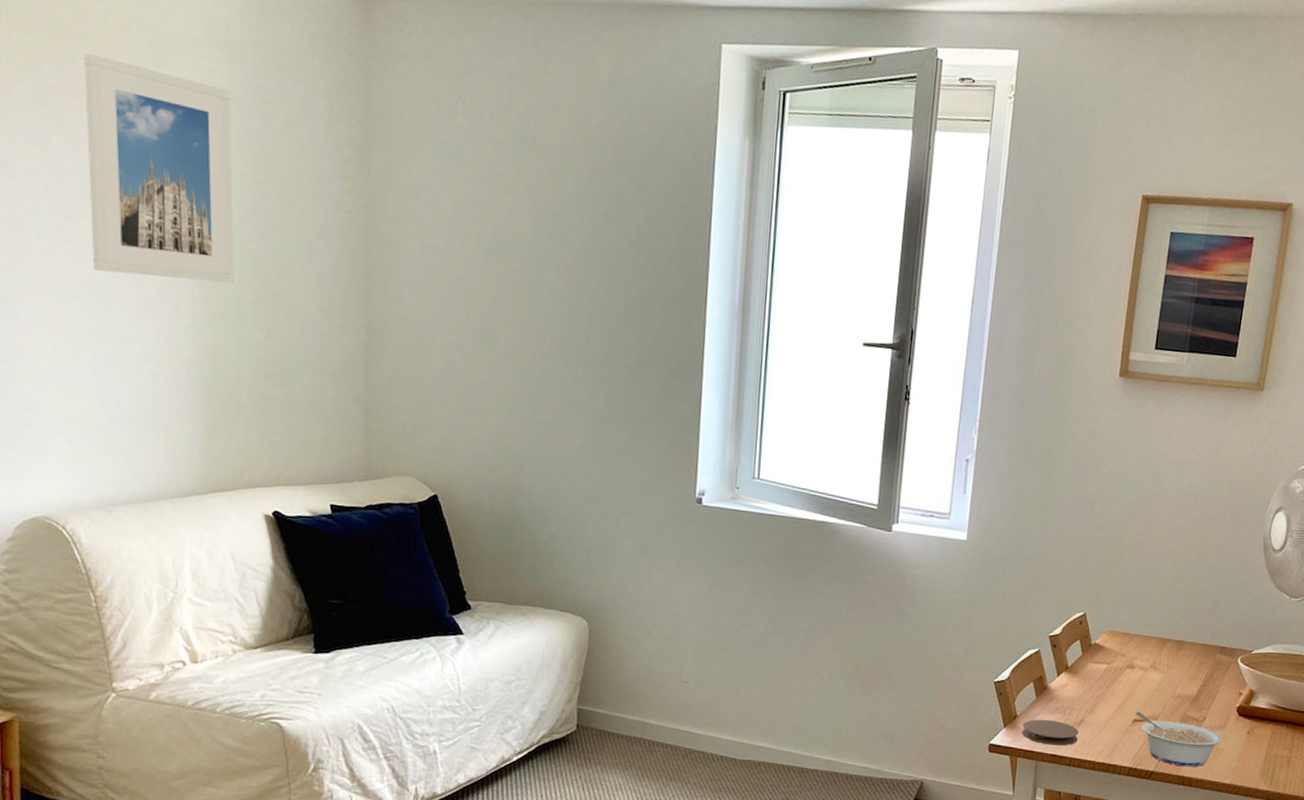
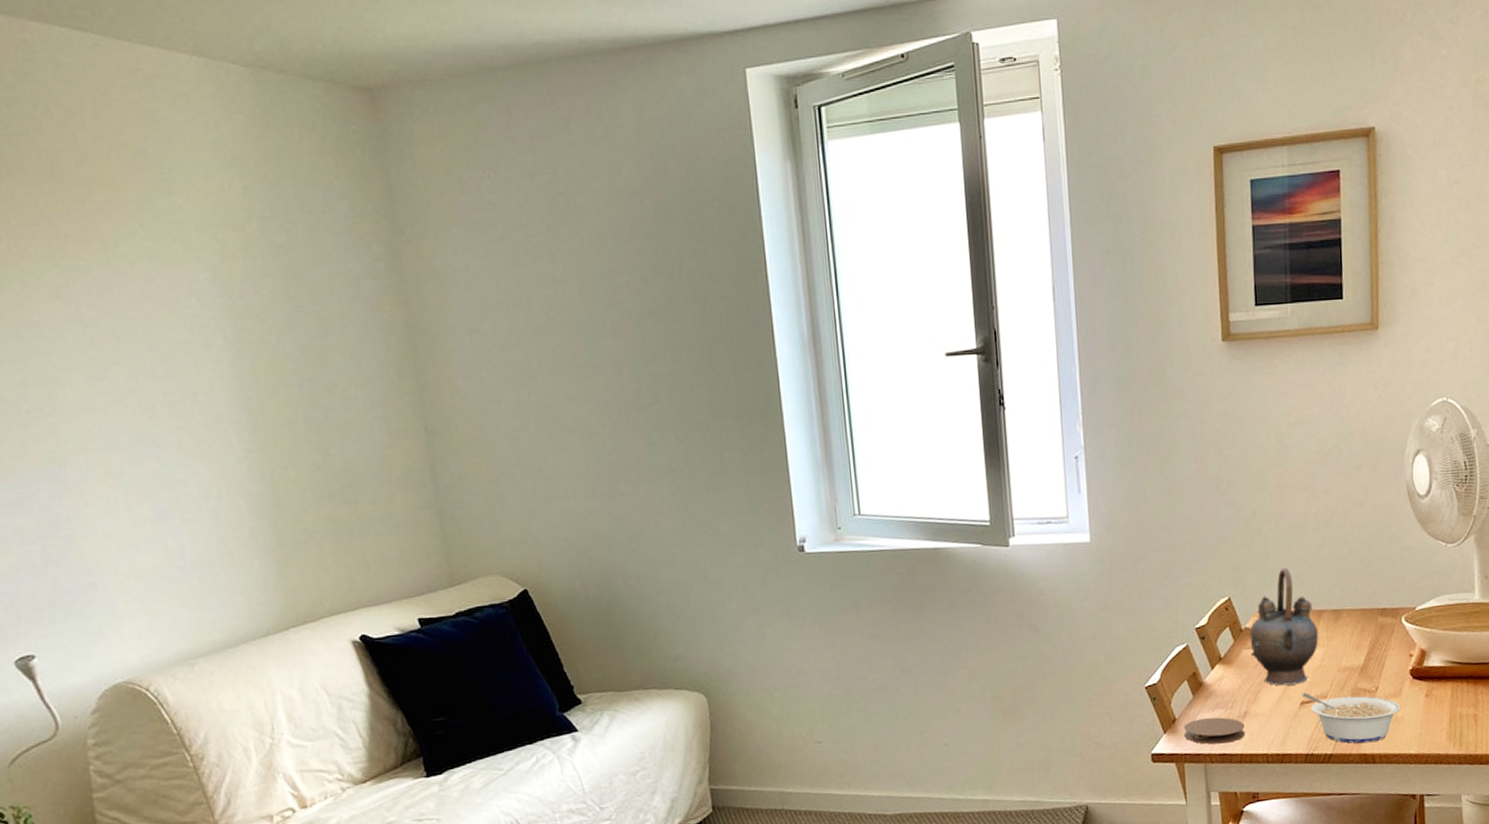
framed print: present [84,53,234,284] -> none [93,195,281,417]
teapot: none [1095,594,1161,703] -> present [1249,567,1319,686]

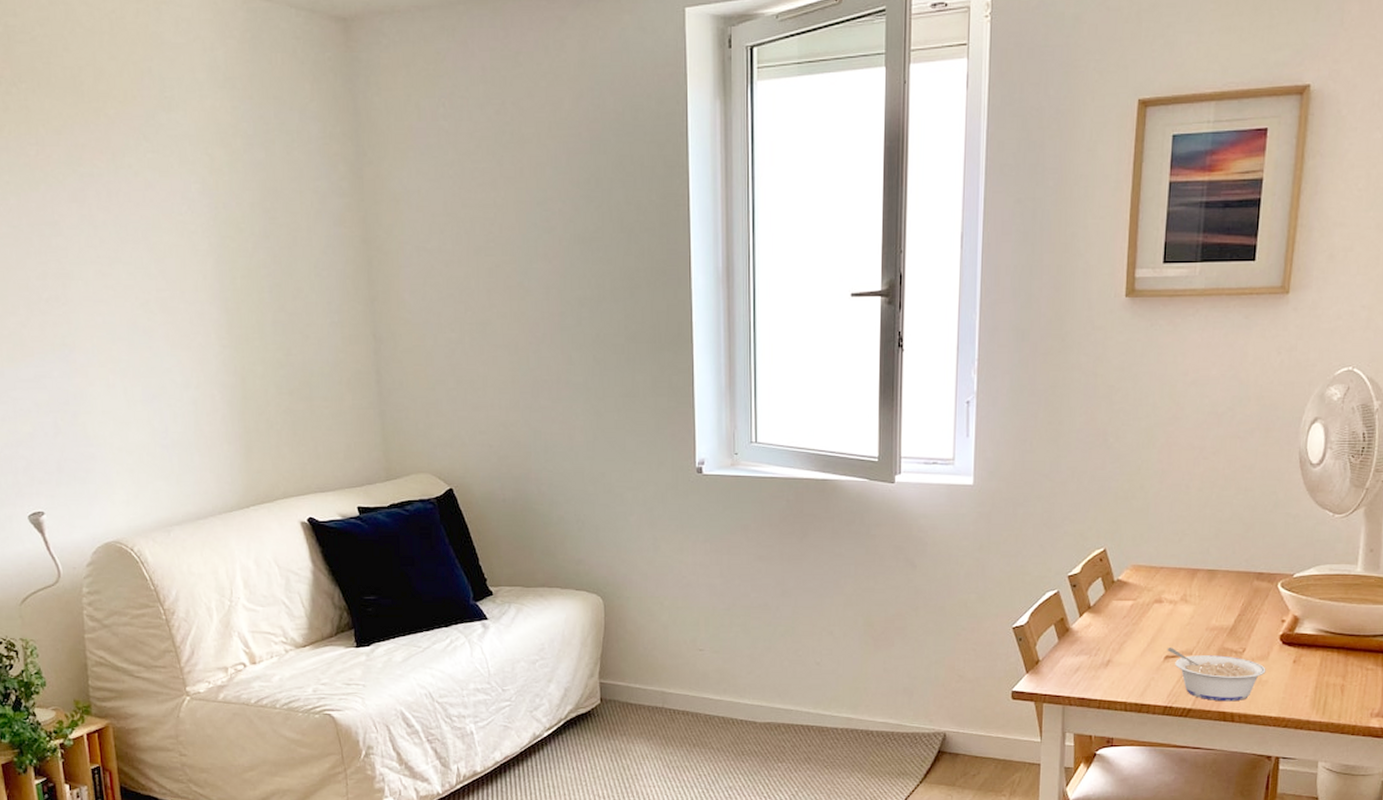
coaster: present [1184,717,1245,745] -> none [1046,663,1106,688]
teapot: present [1249,567,1319,686] -> none [1120,524,1191,639]

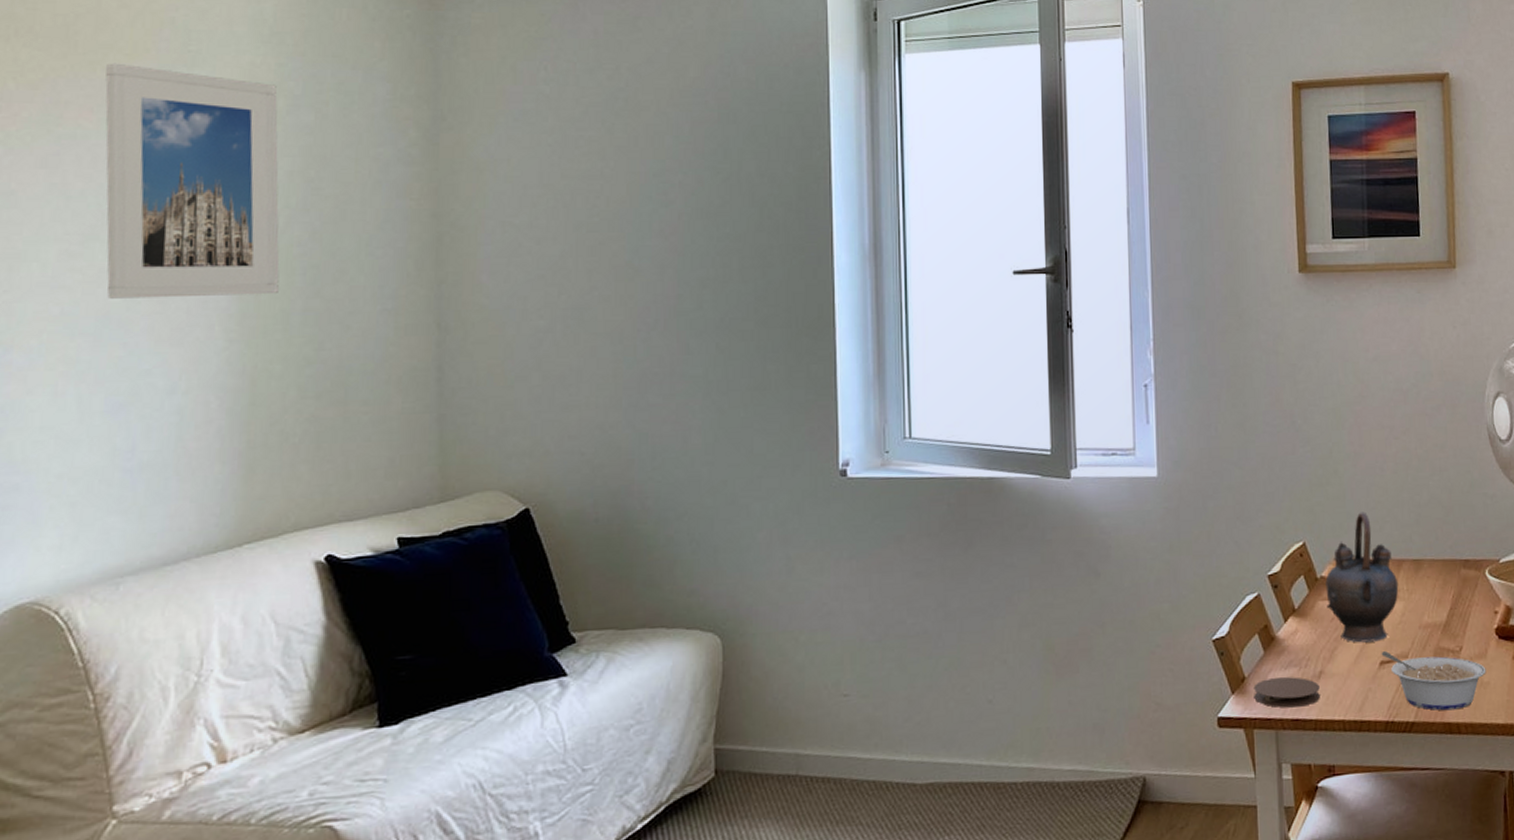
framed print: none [107,109,253,311] -> present [105,63,280,299]
coaster: none [1046,663,1106,688] -> present [1253,677,1320,708]
teapot: none [1120,524,1191,639] -> present [1325,512,1399,643]

